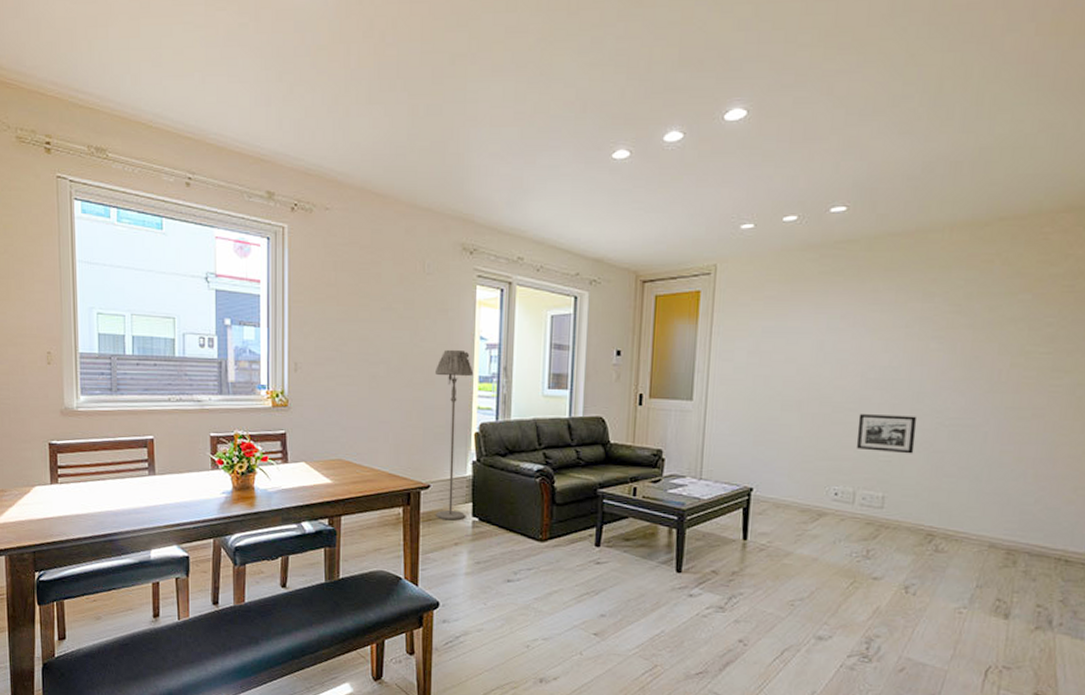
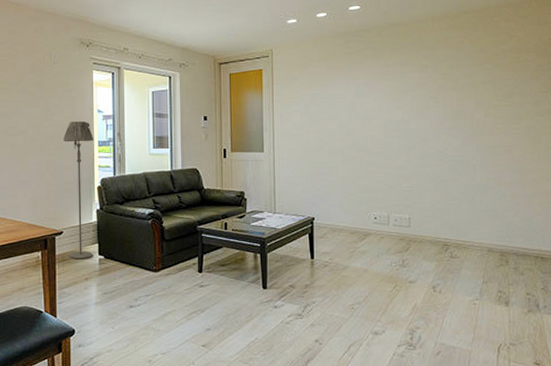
picture frame: present [856,414,918,454] -> none [385,156,427,184]

